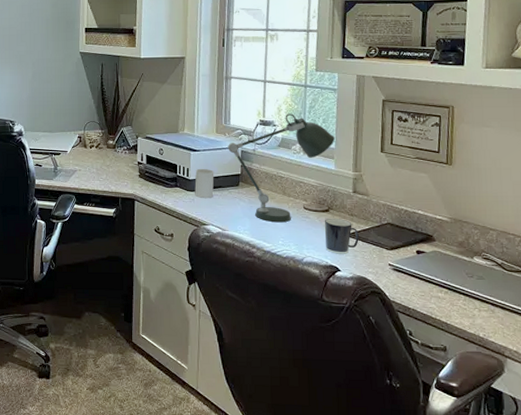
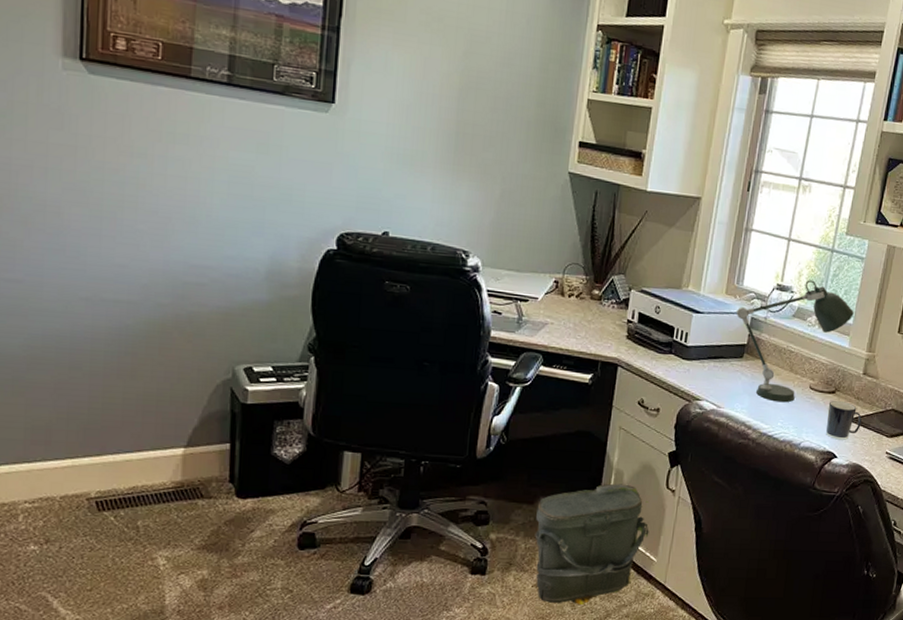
bag: none [84,300,178,406] -> present [535,483,649,604]
cup: present [195,169,214,199] -> none [691,334,717,370]

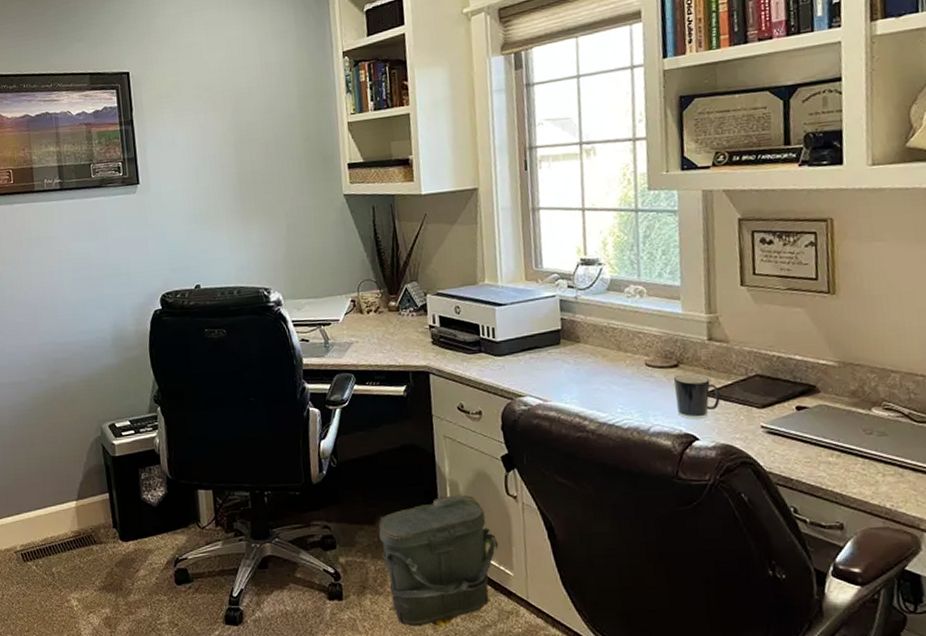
desk lamp: present [736,280,854,402] -> none [541,247,680,386]

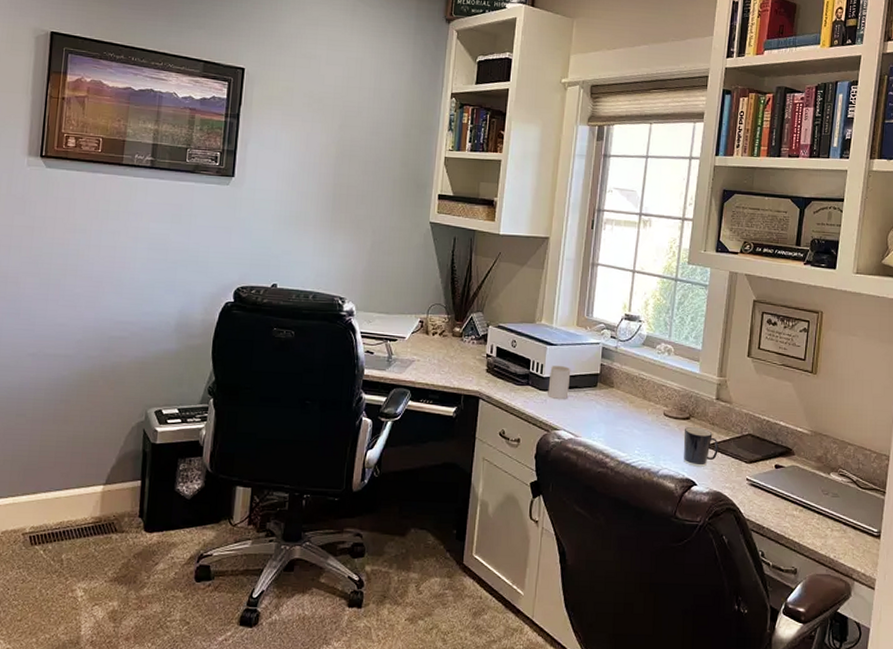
bag: present [378,495,499,627] -> none [407,514,515,640]
cup: none [503,326,529,364] -> present [548,366,571,400]

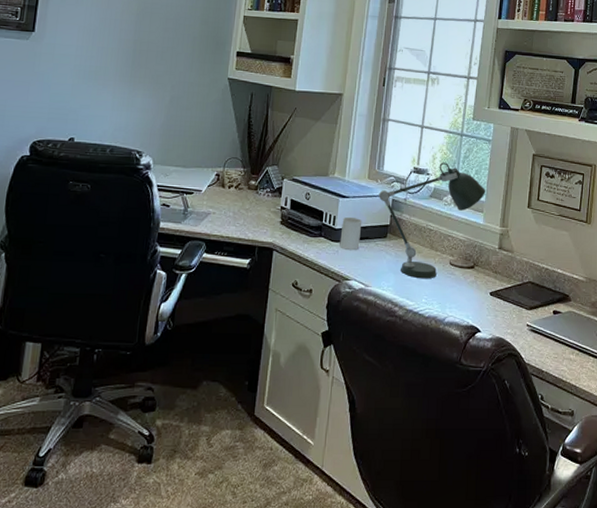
desk lamp: none [587,309,702,429] -> present [378,162,485,278]
mug: present [683,426,718,467] -> none [467,275,501,314]

